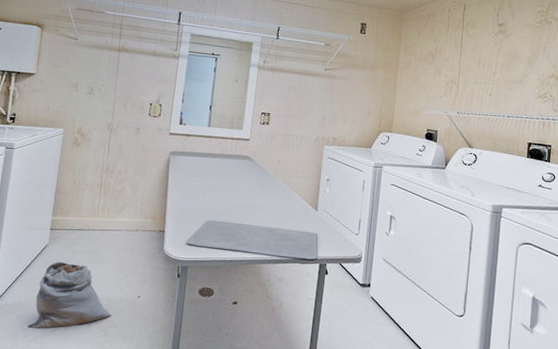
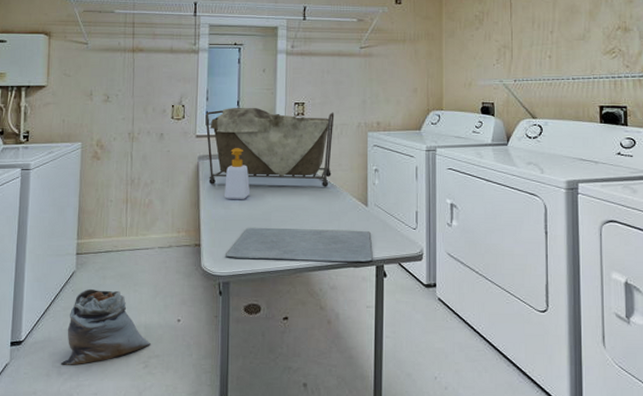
laundry basket: none [177,111,296,191] -> present [205,107,335,187]
soap bottle: none [190,148,214,194] -> present [225,148,251,199]

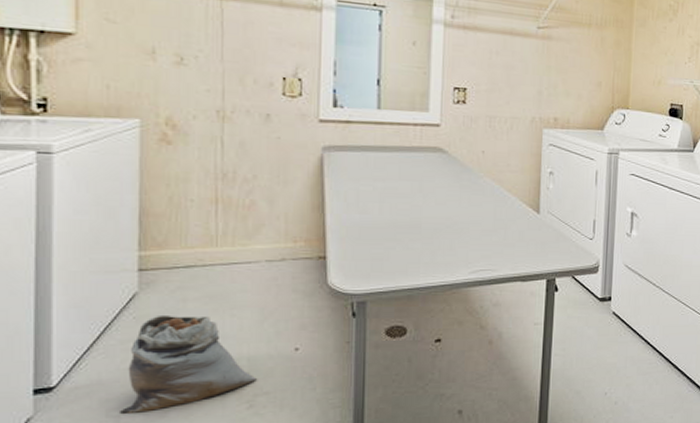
laundry basket: present [205,107,335,187] -> none [332,86,504,191]
soap bottle: present [225,148,251,199] -> none [360,138,395,202]
bath mat: present [226,227,373,262] -> none [361,236,544,275]

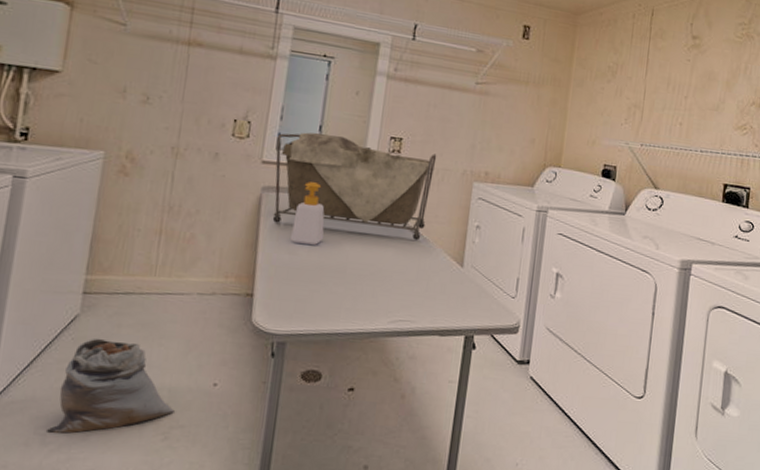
laundry basket: none [332,86,504,191] -> present [272,132,437,241]
soap bottle: none [360,138,395,202] -> present [291,182,325,245]

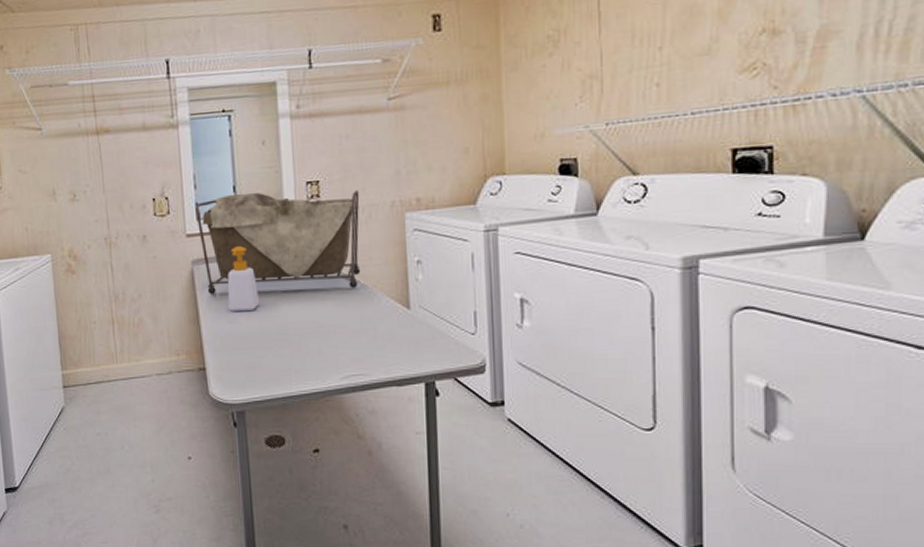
burlap sack: present [47,337,175,434] -> none [63,426,160,512]

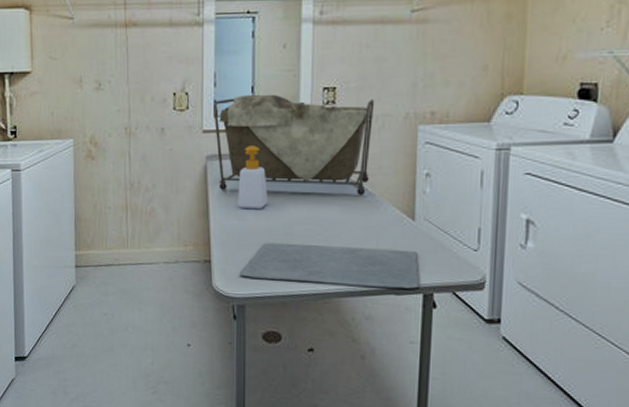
bath mat: none [237,339,421,382] -> present [240,242,420,289]

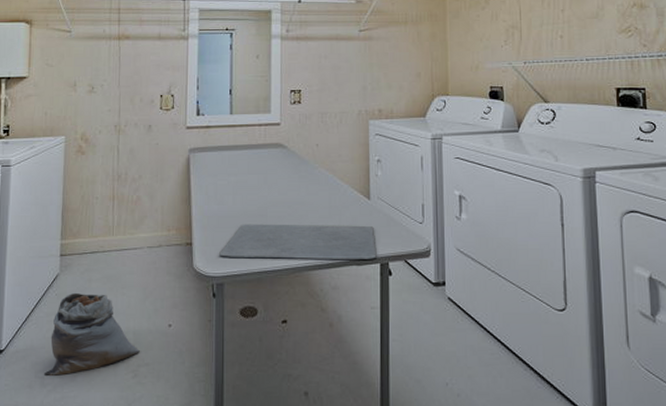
burlap sack: none [67,305,159,386] -> present [44,292,140,376]
laundry basket: present [213,94,375,196] -> none [196,96,333,180]
soap bottle: present [238,146,269,209] -> none [217,139,245,194]

